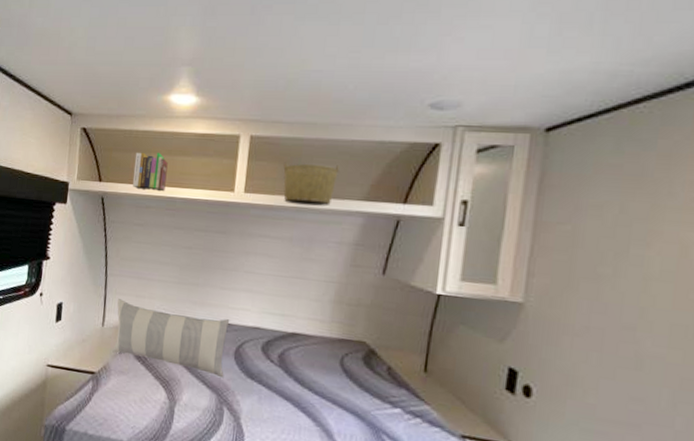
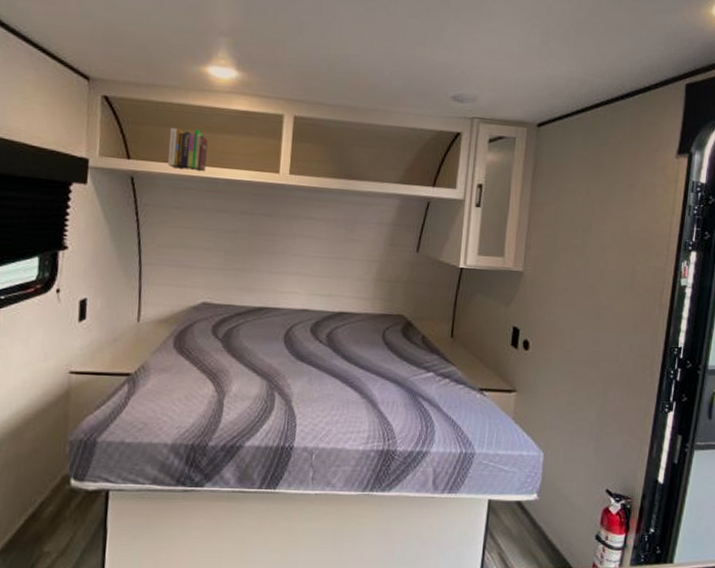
pillow: present [112,299,230,378] -> none [151,290,279,364]
basket: present [283,162,339,206] -> none [327,144,378,189]

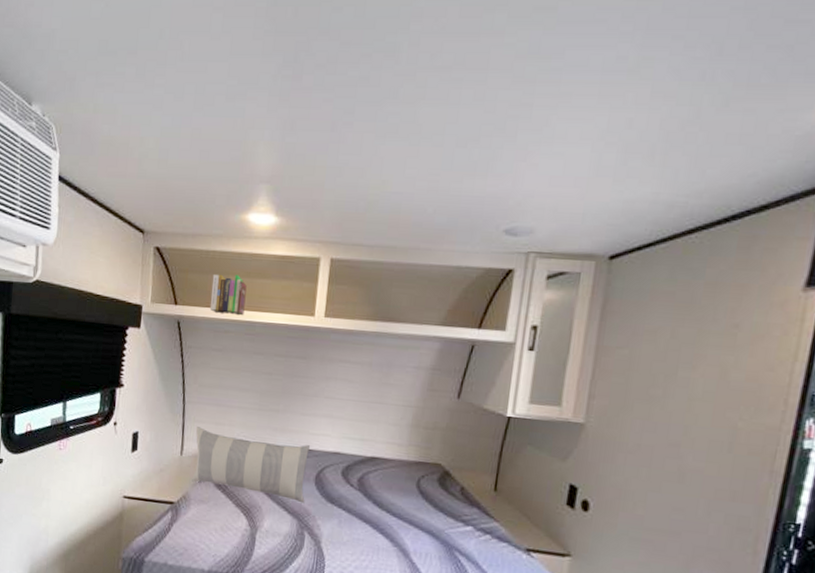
pillow: none [151,290,279,364] -> present [192,427,311,504]

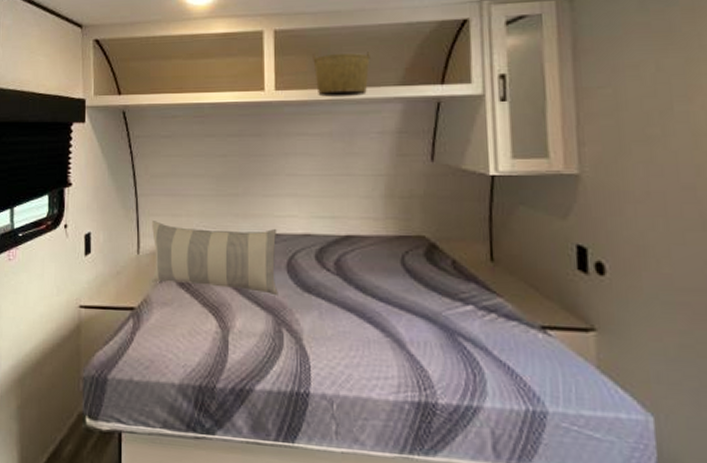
books: present [209,274,247,316] -> none [154,58,191,99]
basket: none [363,286,418,331] -> present [313,51,370,98]

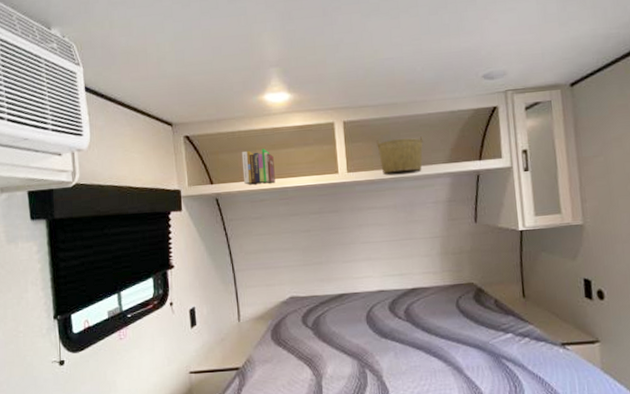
pillow: present [152,221,278,296] -> none [249,289,361,345]
books: none [154,58,191,99] -> present [241,149,276,186]

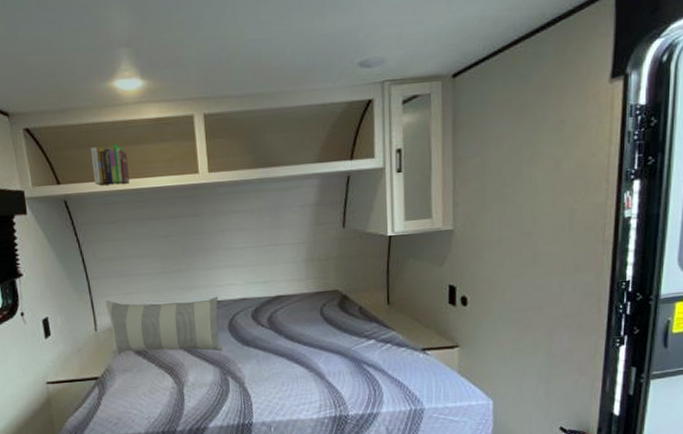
pillow: none [249,289,361,345] -> present [106,297,223,354]
basket: present [376,136,423,176] -> none [240,132,291,177]

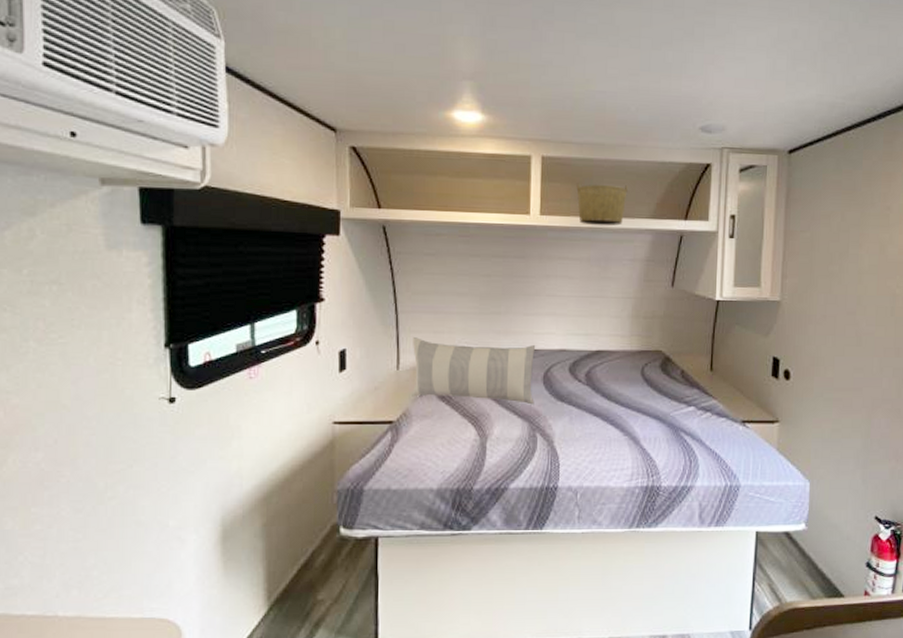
books: present [90,144,130,187] -> none [418,174,457,217]
basket: none [240,132,291,177] -> present [576,183,628,226]

